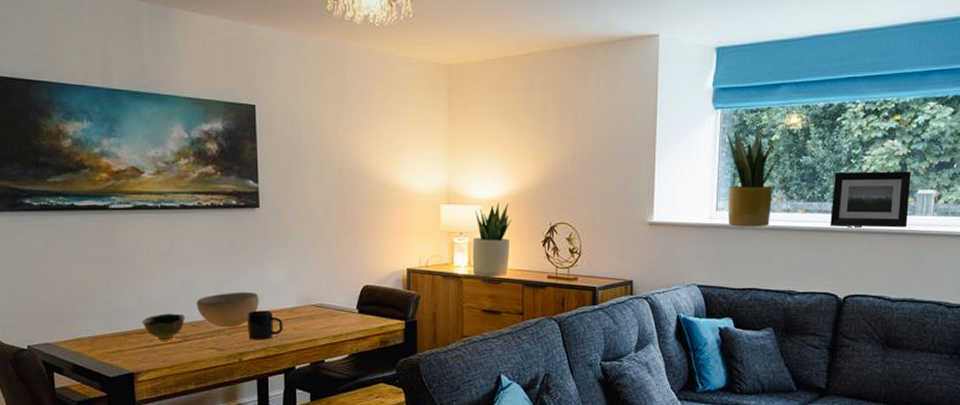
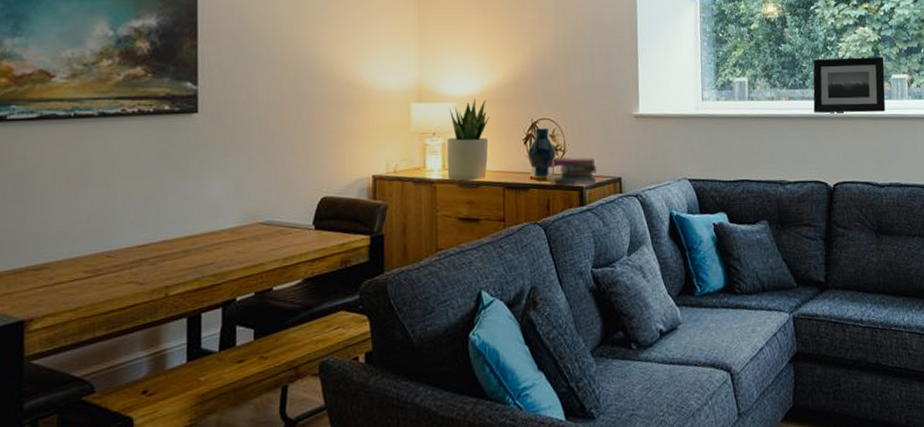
bowl: present [142,313,186,341] -> none [40,242,99,278]
decorative bowl: present [196,292,259,328] -> none [112,211,193,257]
mug: present [247,310,283,340] -> none [176,232,223,269]
vase: none [545,231,572,281] -> present [527,128,556,182]
books: none [562,258,610,288] -> present [546,156,597,187]
planter: present [727,126,782,227] -> none [708,15,762,117]

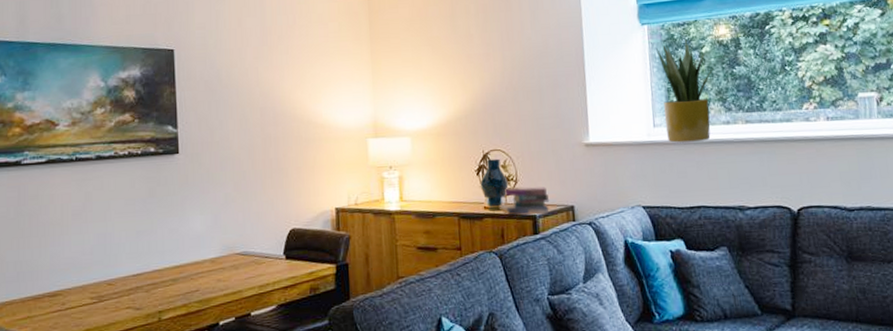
planter: present [446,98,489,181] -> none [402,132,443,212]
planter: none [708,15,762,117] -> present [656,39,715,143]
picture frame: present [813,57,886,113] -> none [770,75,853,136]

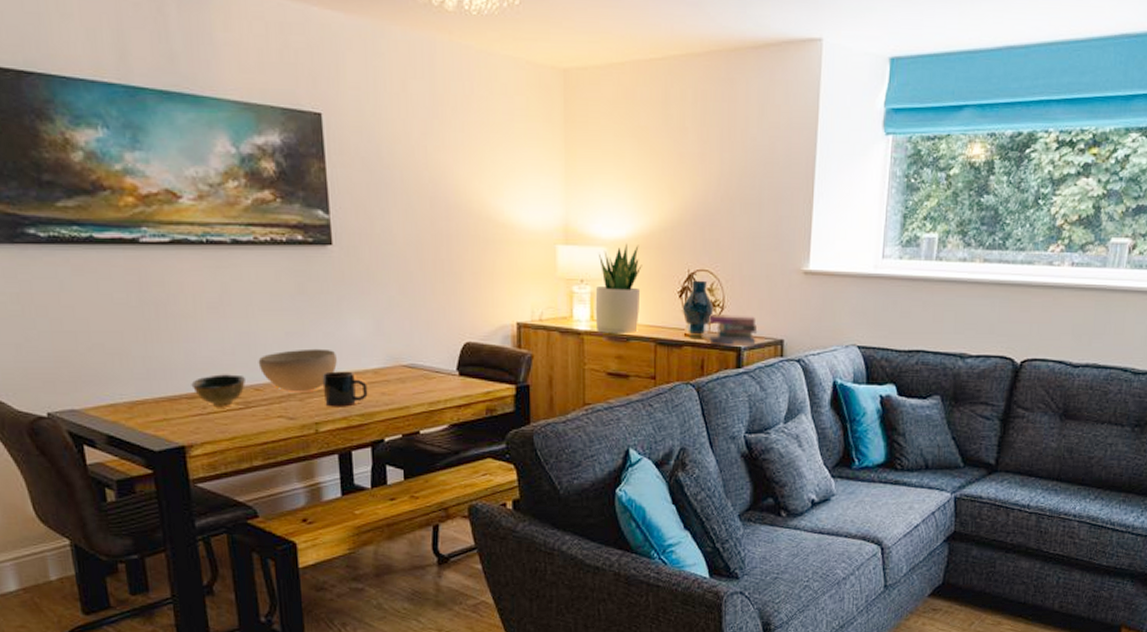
bowl: none [54,272,101,303] -> present [191,374,247,408]
decorative bowl: none [112,243,179,285] -> present [258,348,337,392]
mug: none [166,262,206,296] -> present [322,371,368,407]
planter: none [402,132,443,212] -> present [595,243,642,335]
planter: present [656,39,715,143] -> none [895,157,961,278]

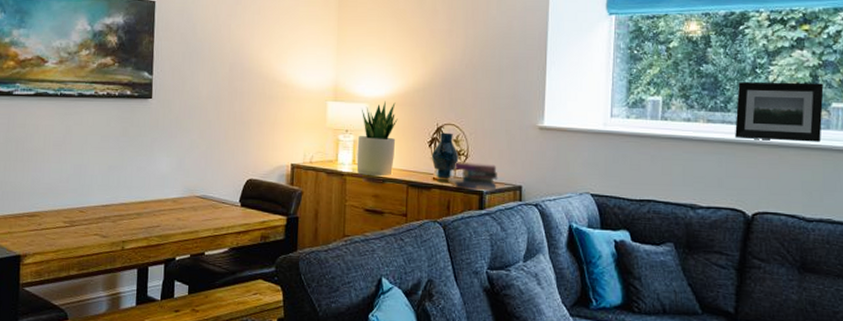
bowl: present [191,374,247,408] -> none [33,198,75,225]
decorative bowl: present [258,348,337,392] -> none [85,180,145,215]
mug: present [322,371,368,407] -> none [131,199,167,229]
picture frame: none [1011,214,1105,282] -> present [735,81,824,142]

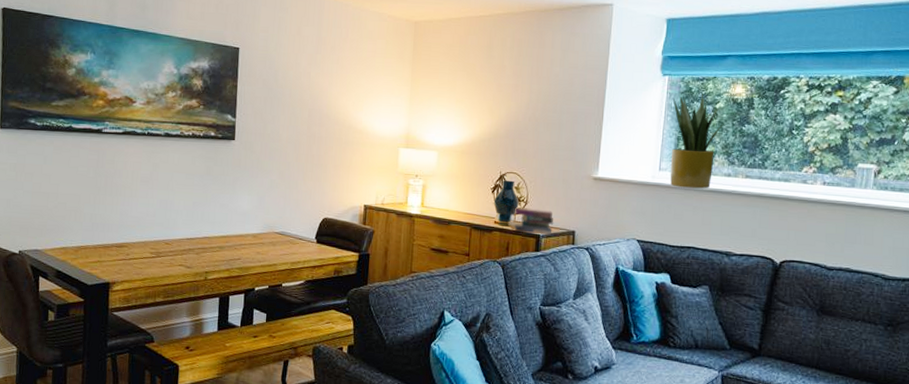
planter: present [356,101,398,177] -> none [424,149,464,219]
planter: none [622,32,681,136] -> present [670,93,725,189]
picture frame: present [735,81,824,142] -> none [770,142,852,199]

